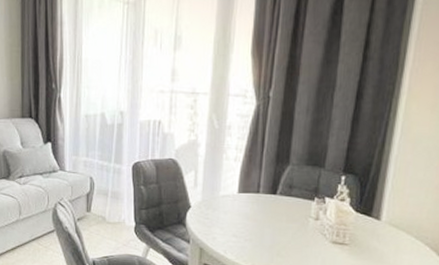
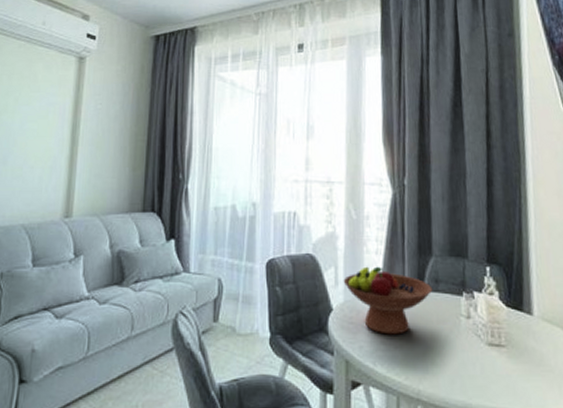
fruit bowl: none [202,171,286,230] -> present [343,266,433,335]

